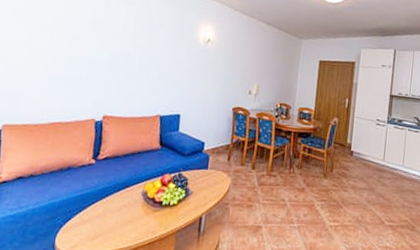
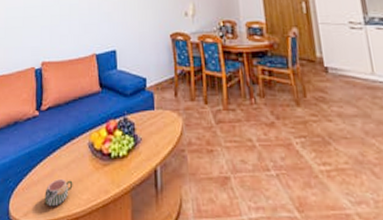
mug: none [93,220,123,243] -> present [44,179,73,207]

